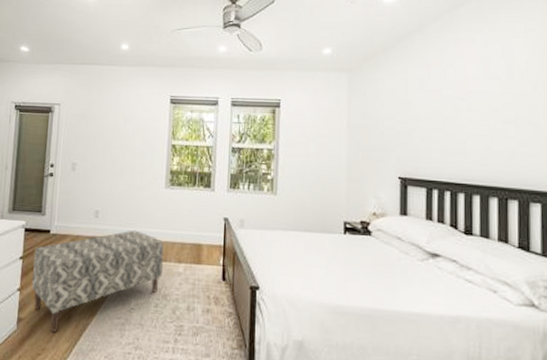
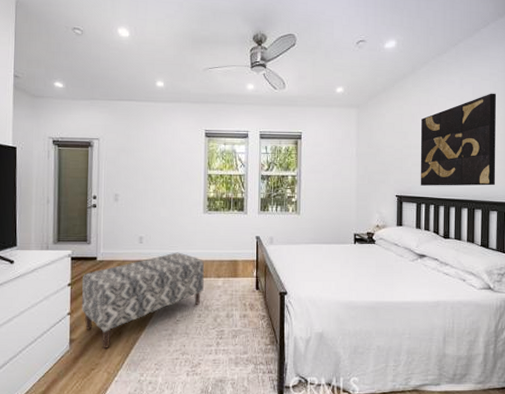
wall art: none [430,53,538,170] -> present [420,93,497,186]

